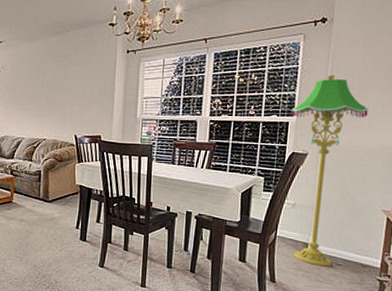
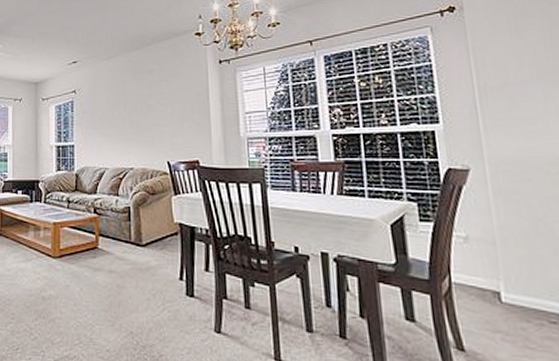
floor lamp: present [291,75,368,267] -> none [435,71,542,326]

